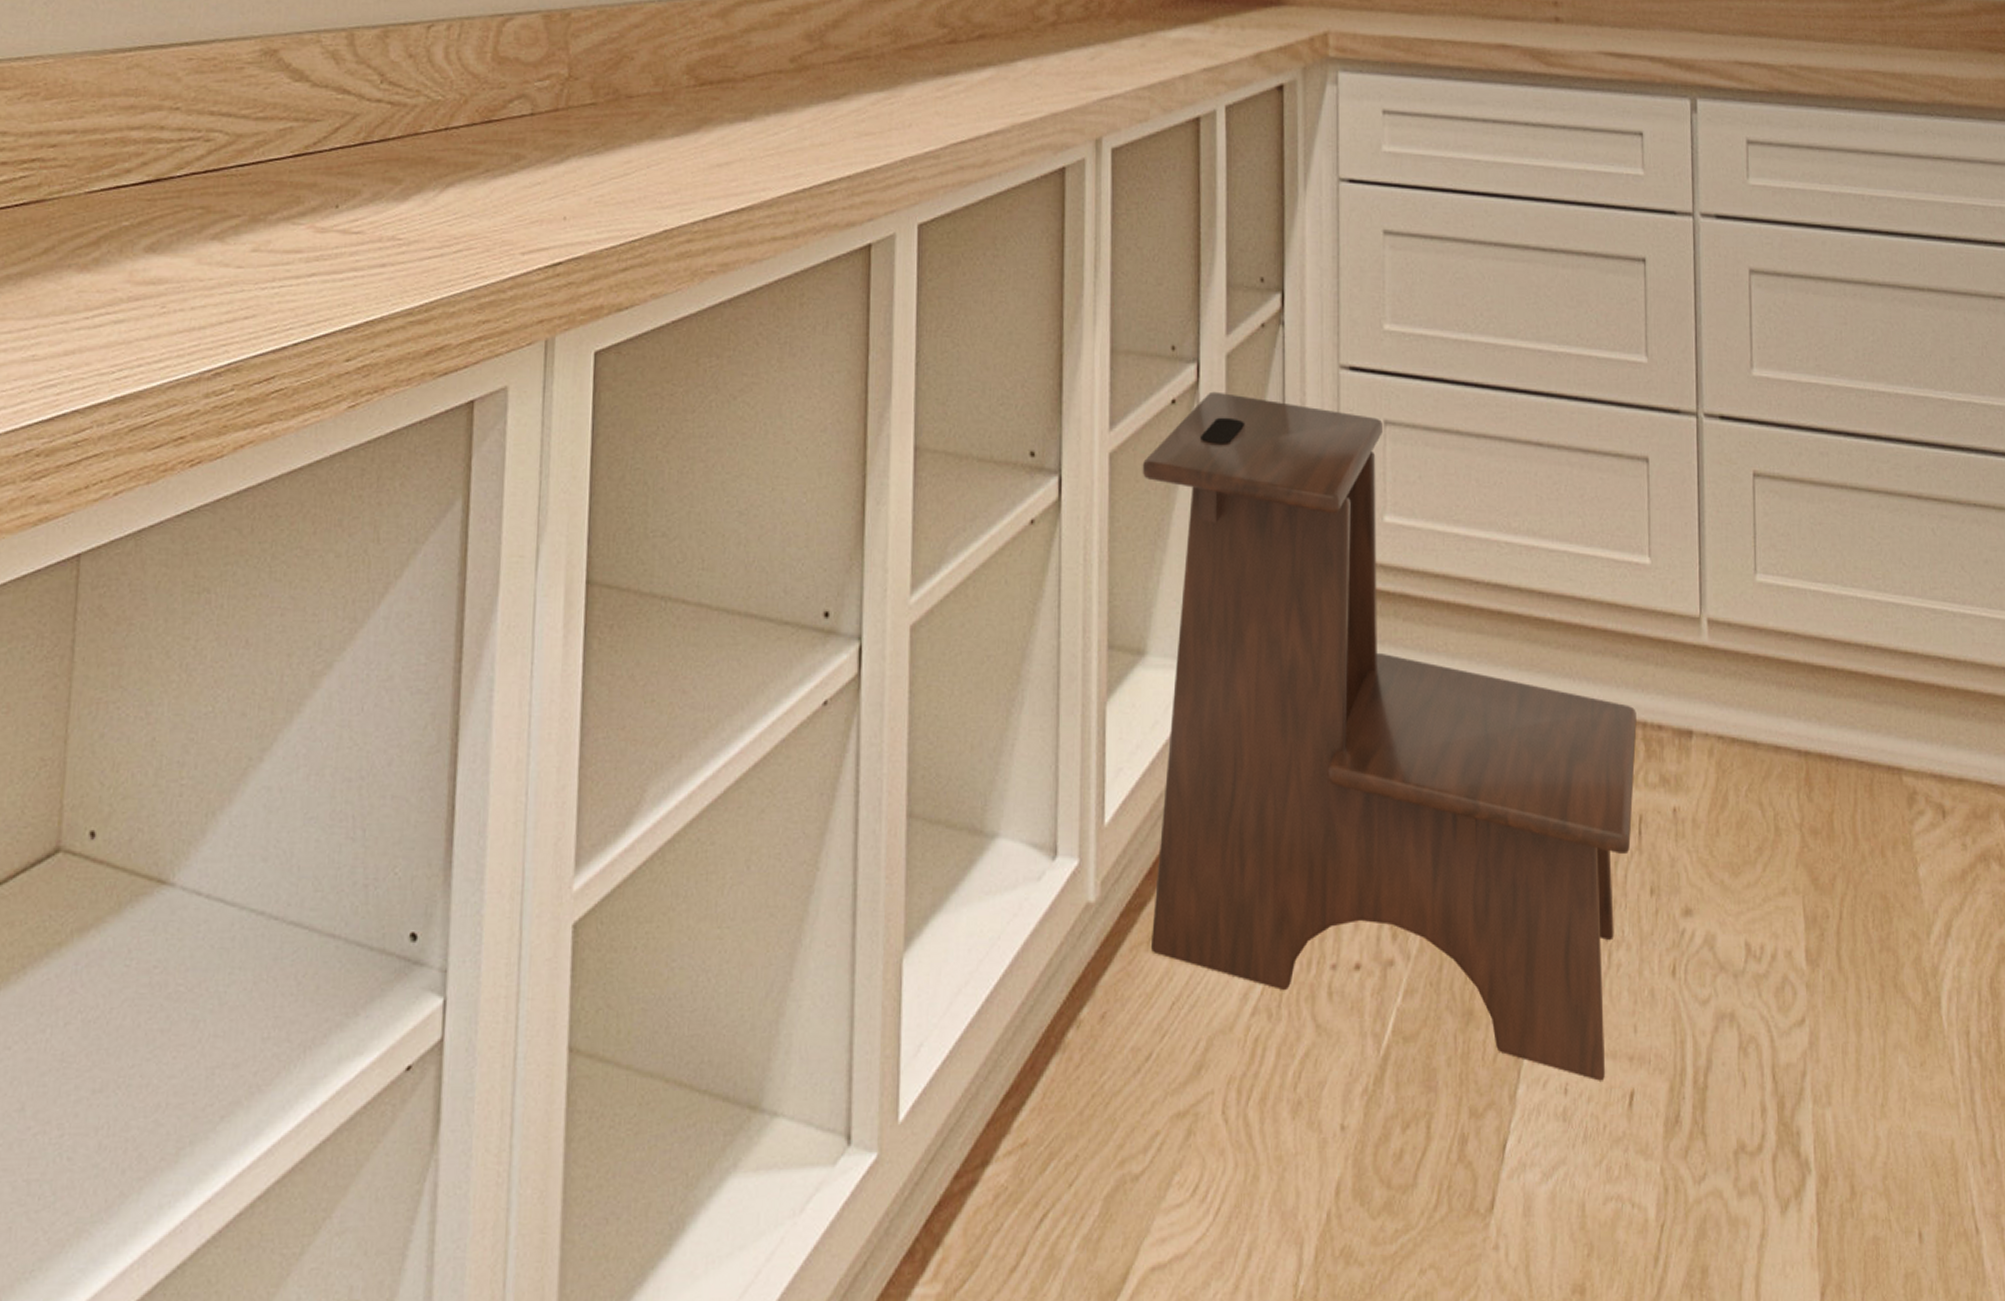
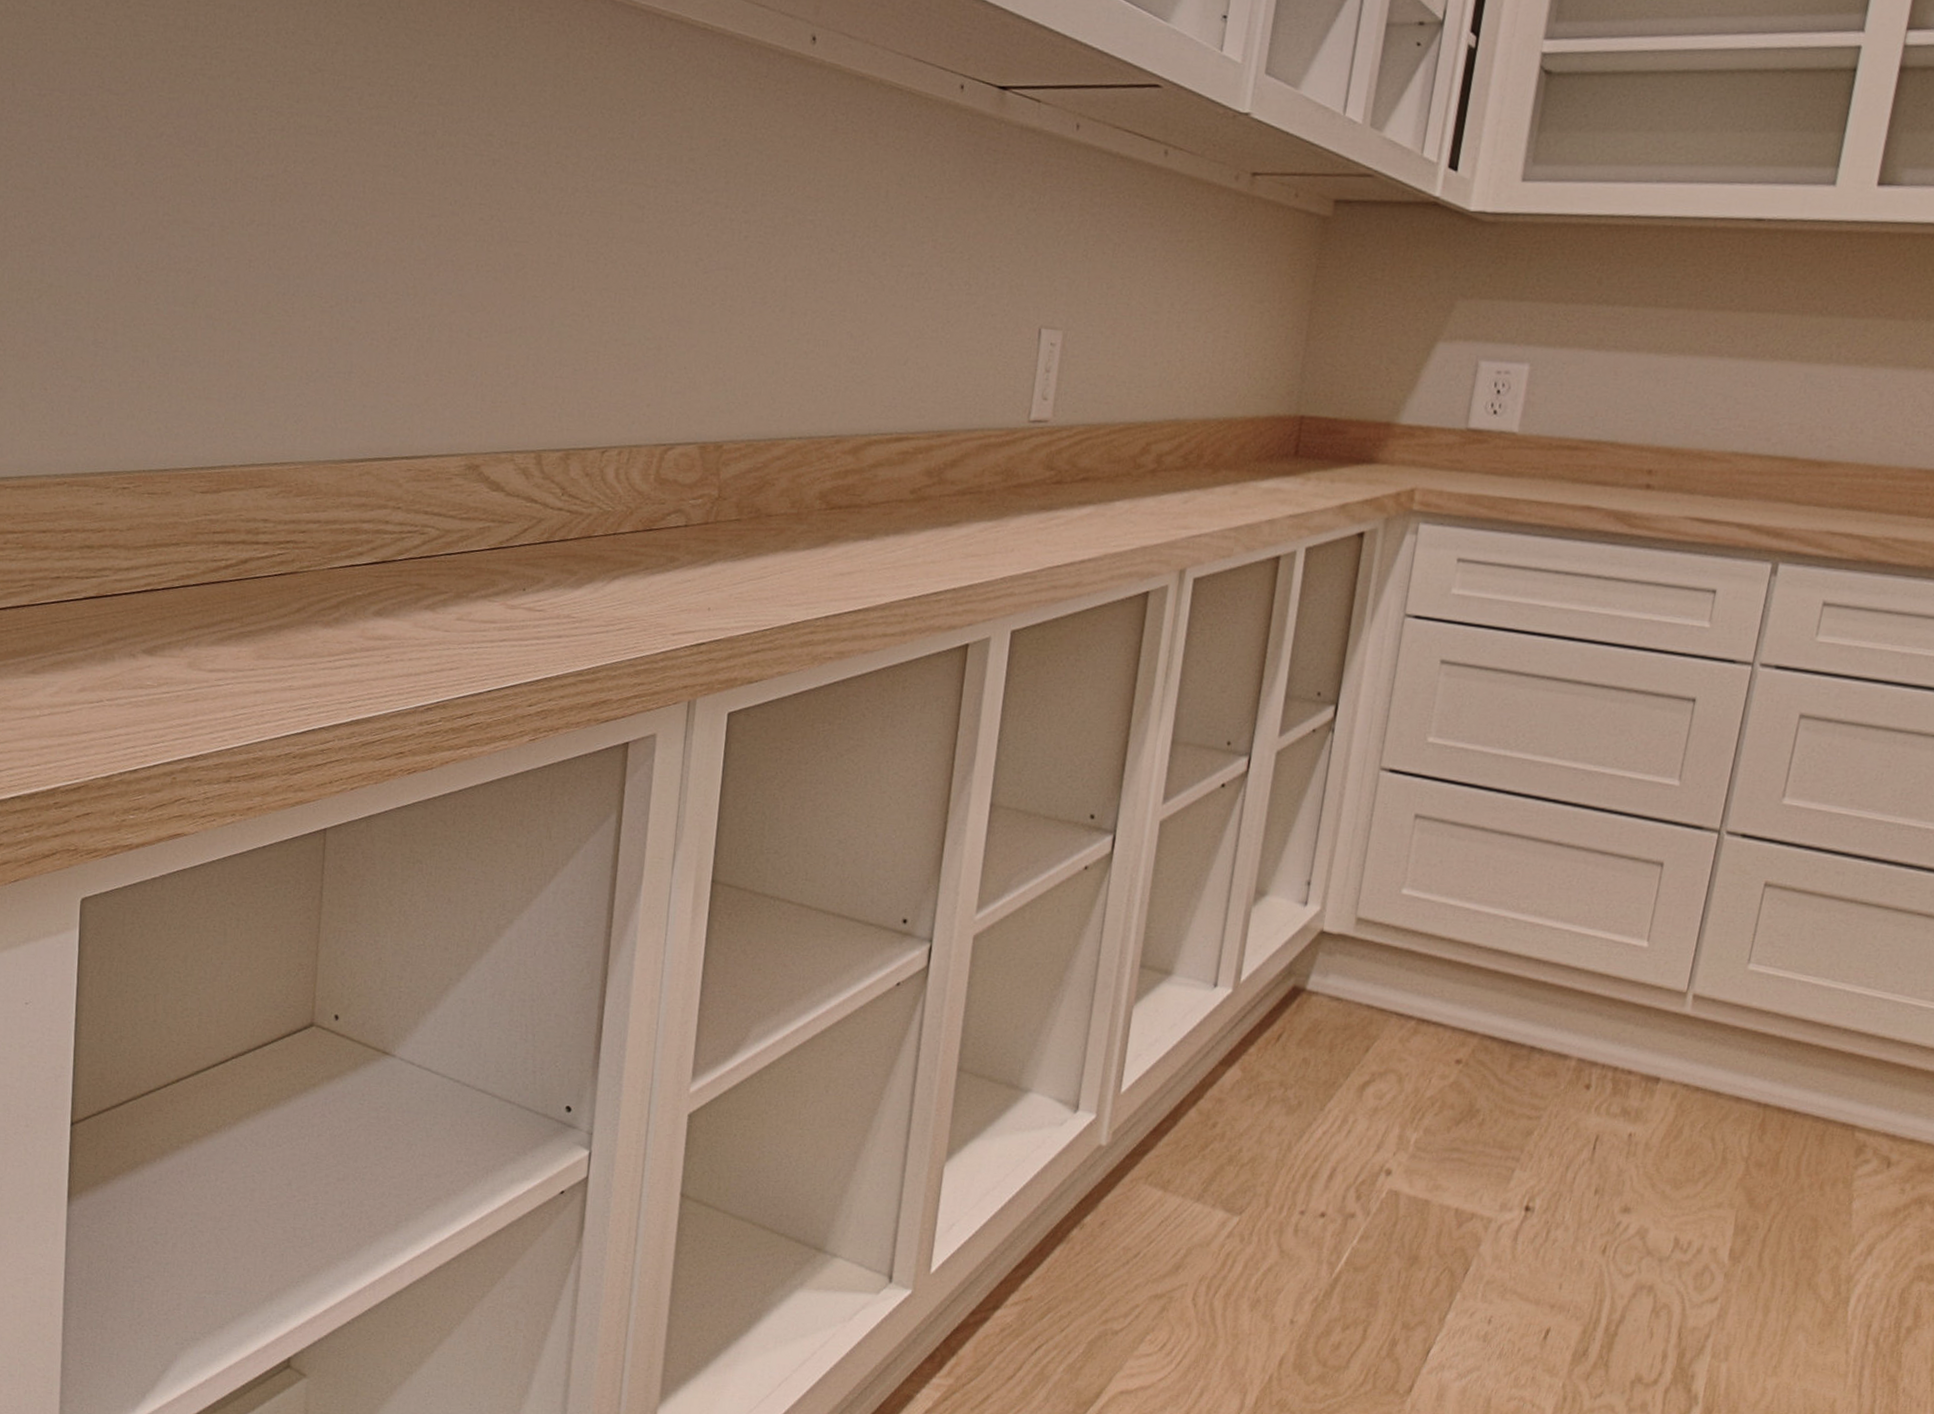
step stool: present [1142,391,1637,1081] -> none [1148,780,1610,1319]

